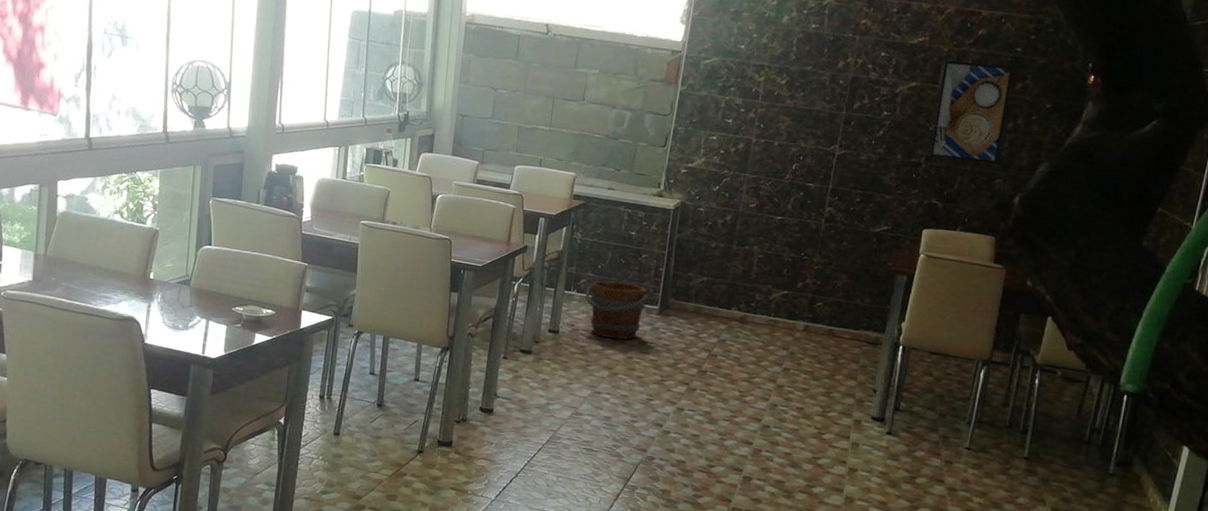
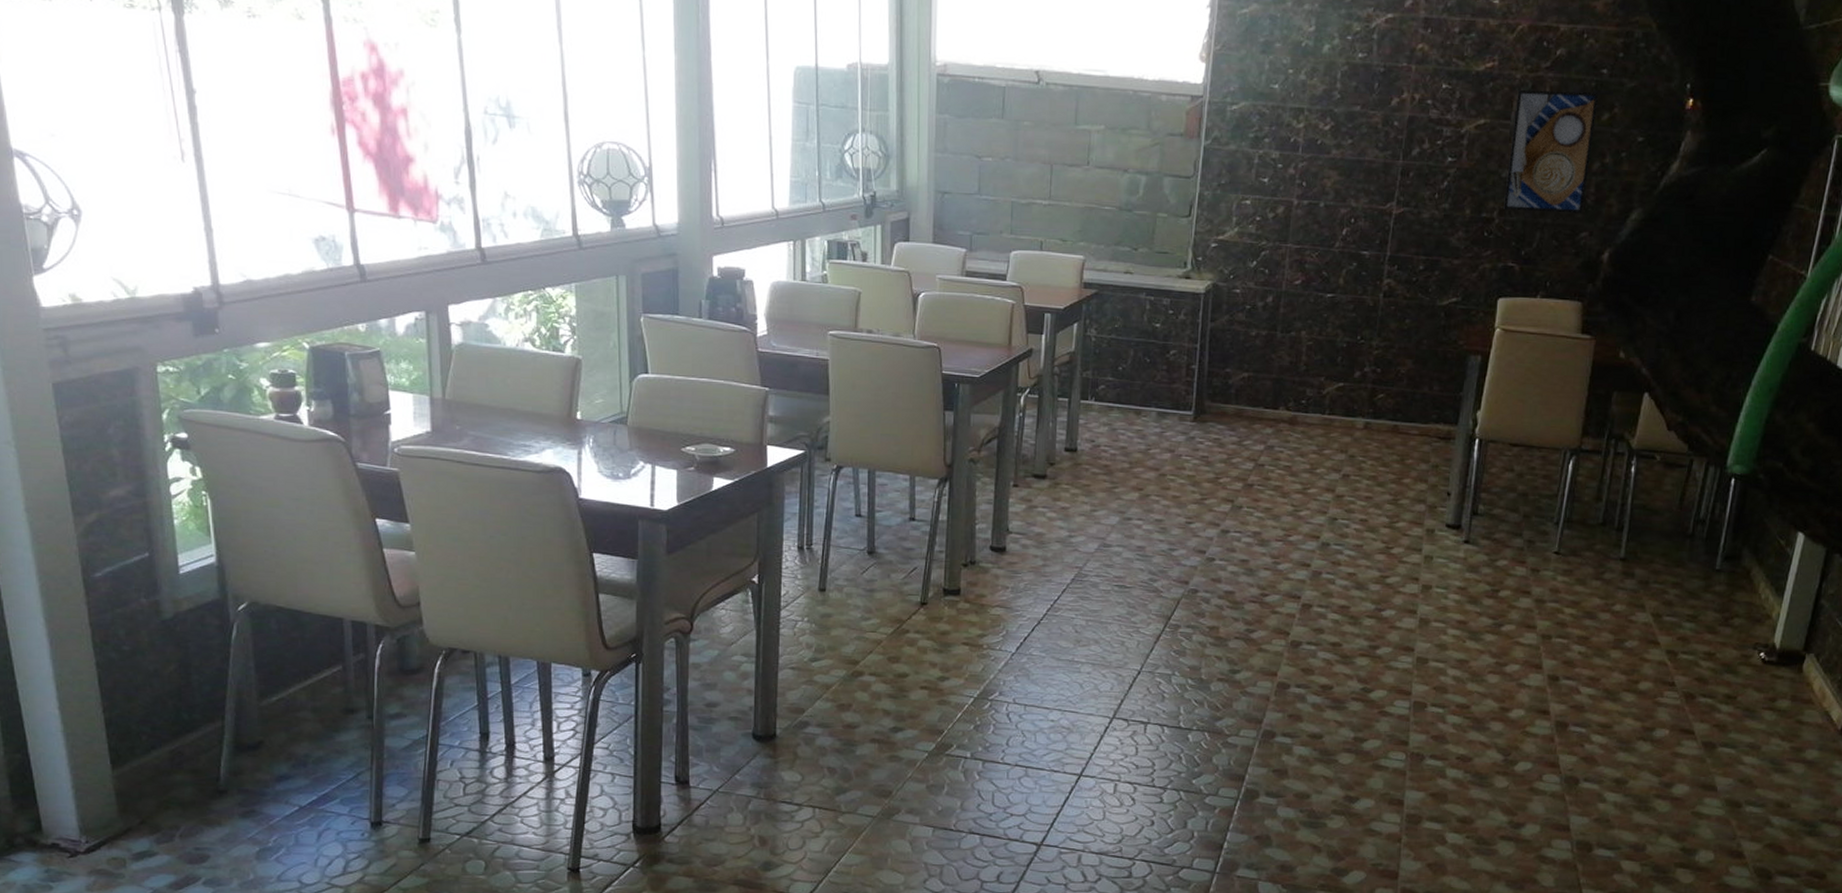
bucket: present [585,281,650,340] -> none [1105,384,1182,454]

